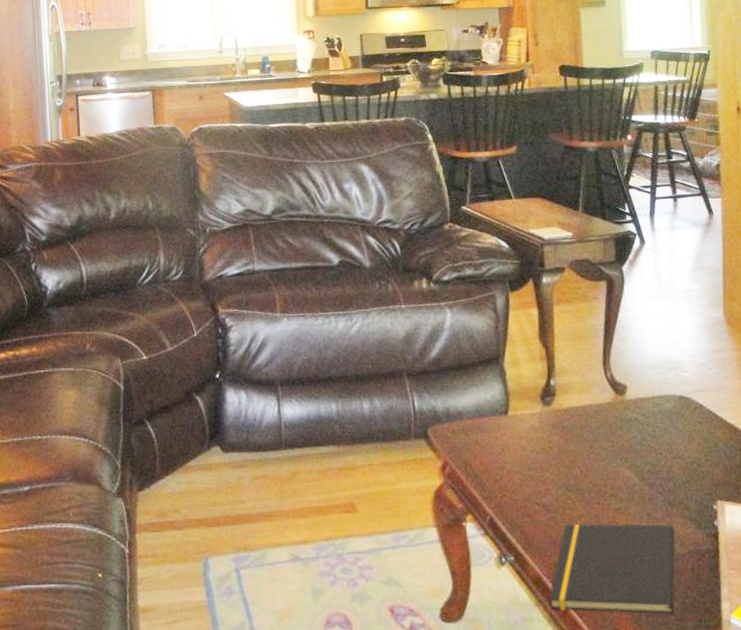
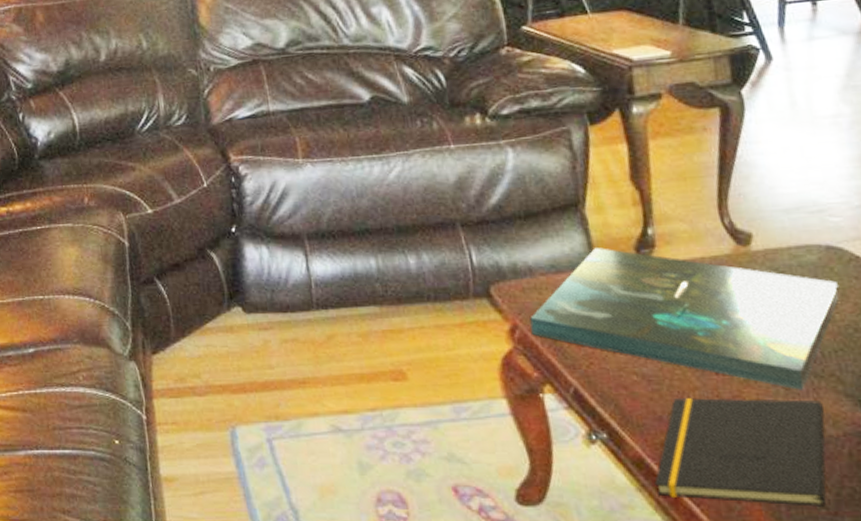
board game: none [458,396,688,516] -> present [530,248,839,390]

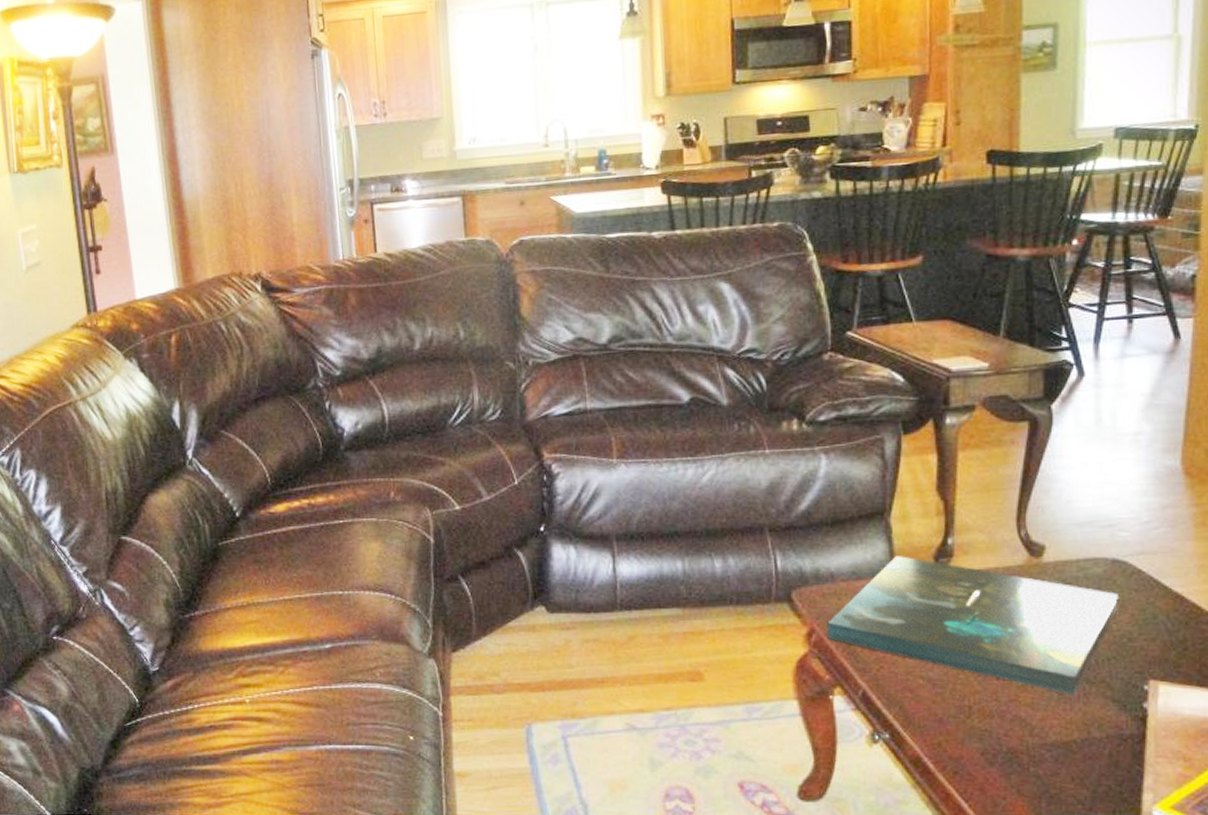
notepad: present [654,398,826,507] -> none [929,701,1091,803]

